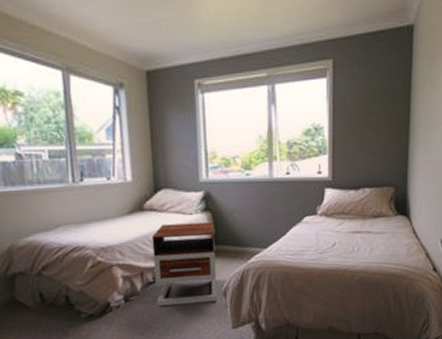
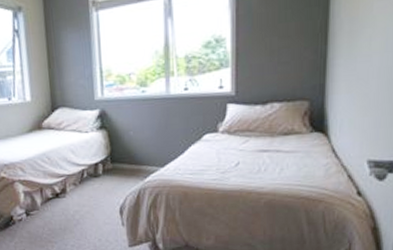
nightstand: present [151,222,218,306] -> none [50,140,114,221]

